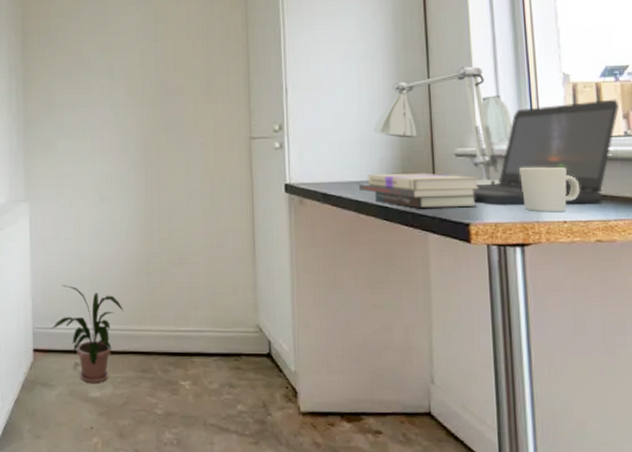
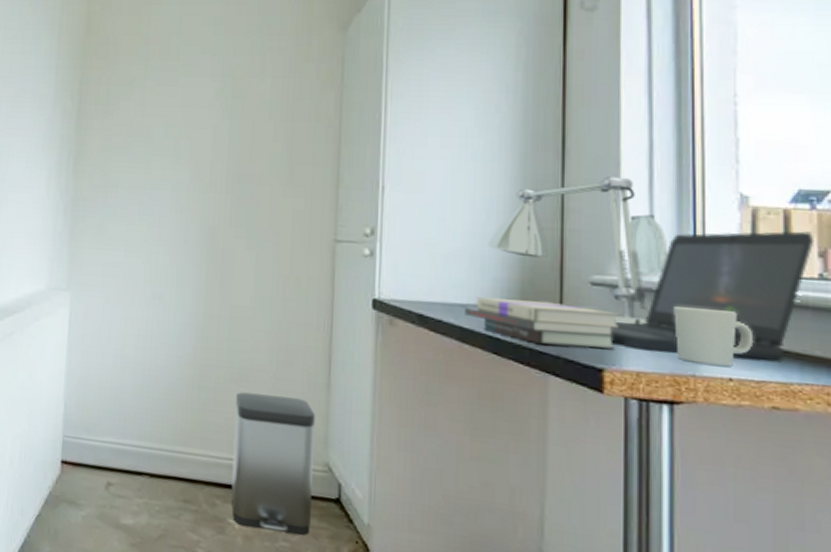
house plant: present [51,285,123,384] -> none [83,390,168,509]
pedal bin: none [179,273,248,387] -> present [231,392,315,535]

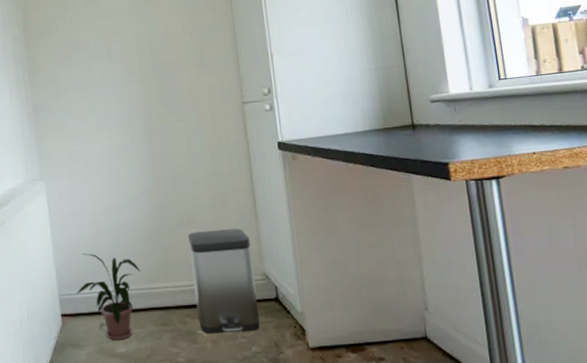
house plant: none [83,390,168,509] -> present [76,253,140,341]
books: present [465,297,618,350] -> none [345,119,454,154]
desk lamp: present [488,176,672,329] -> none [354,18,490,127]
laptop computer: present [610,230,815,361] -> none [449,37,576,143]
vase: present [629,214,668,283] -> none [450,43,480,94]
mug: present [674,305,754,367] -> none [489,103,546,146]

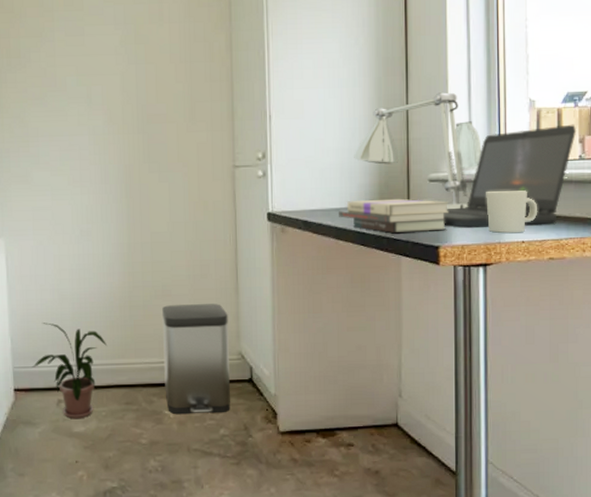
books: none [345,119,454,154] -> present [339,198,448,234]
desk lamp: none [354,18,490,127] -> present [354,92,485,209]
laptop computer: none [449,37,576,143] -> present [443,124,577,228]
vase: none [450,43,480,94] -> present [455,121,482,175]
mug: none [489,103,546,146] -> present [486,189,538,234]

